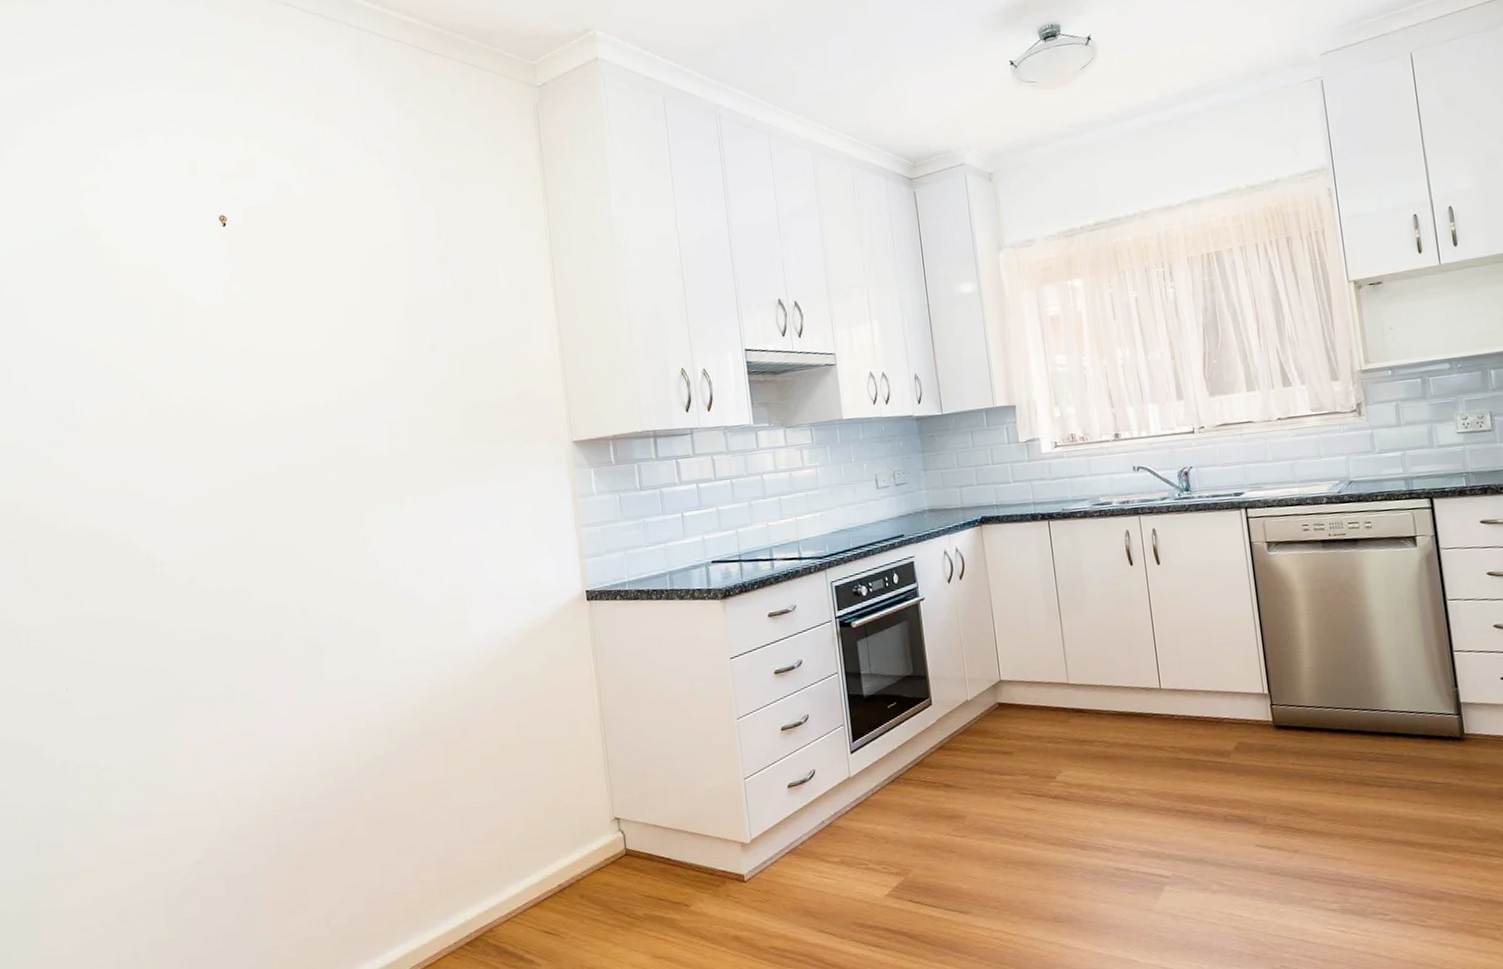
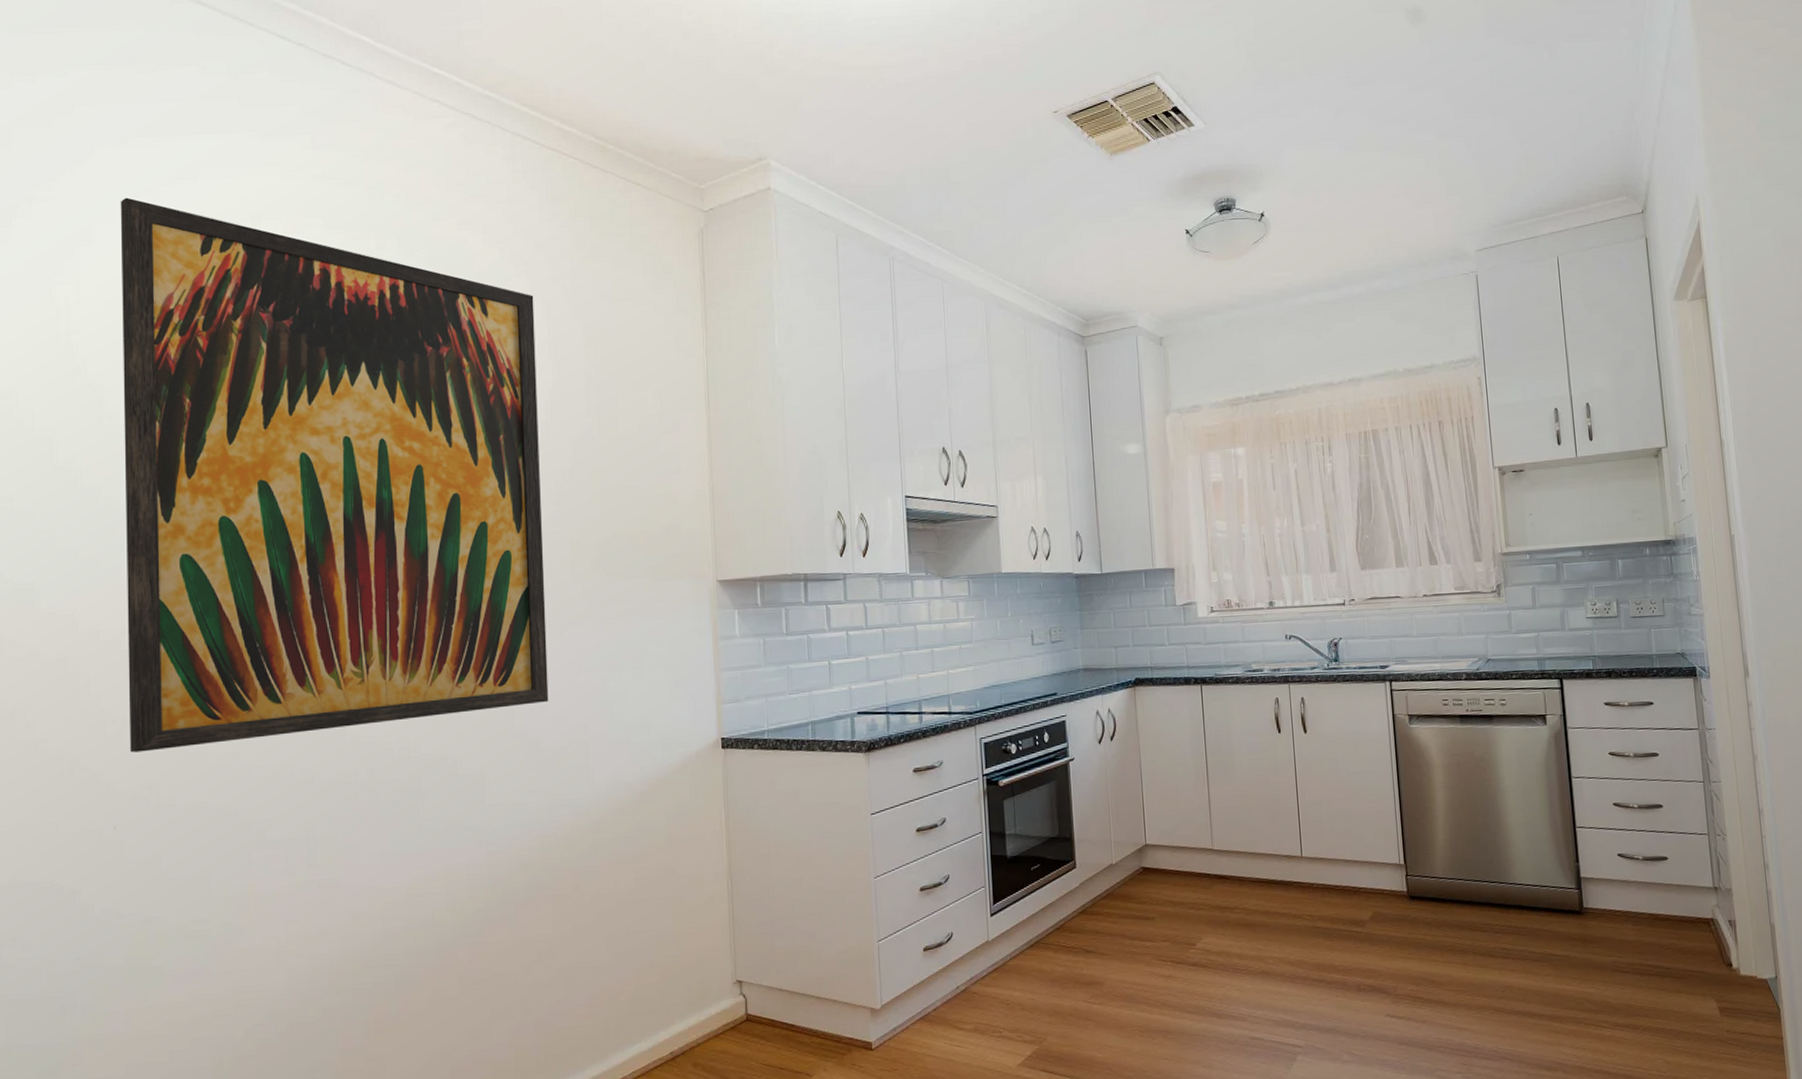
wall art: none [25,121,428,622] -> present [120,197,549,753]

